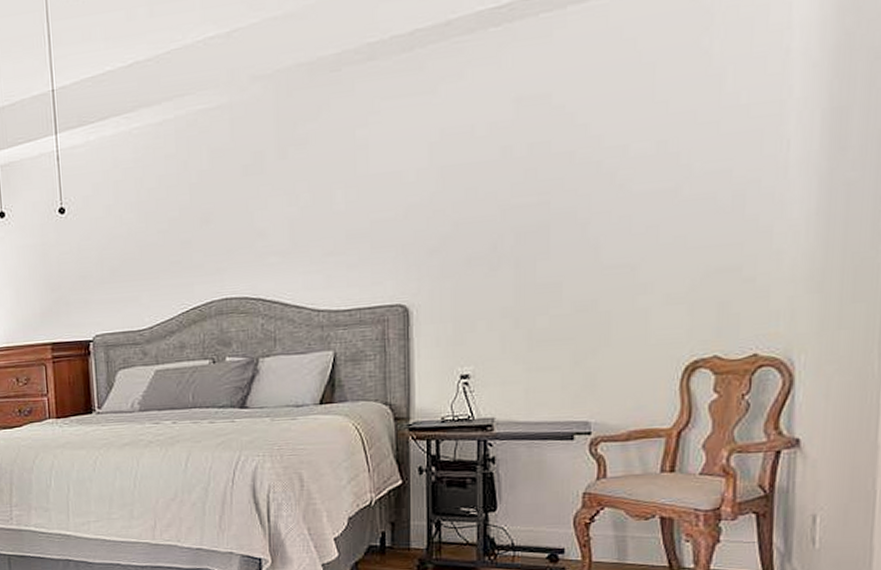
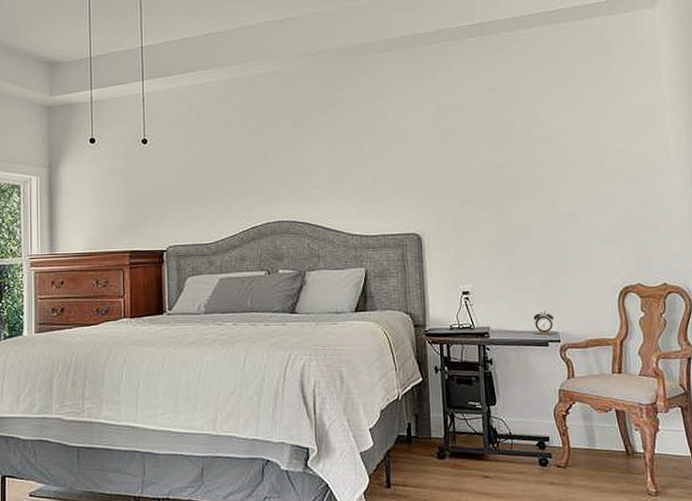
alarm clock: none [554,397,585,426] -> present [533,312,555,335]

